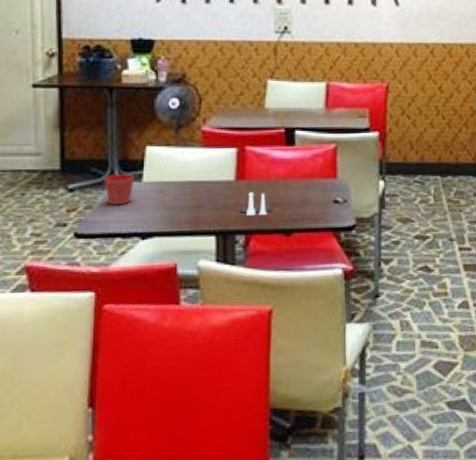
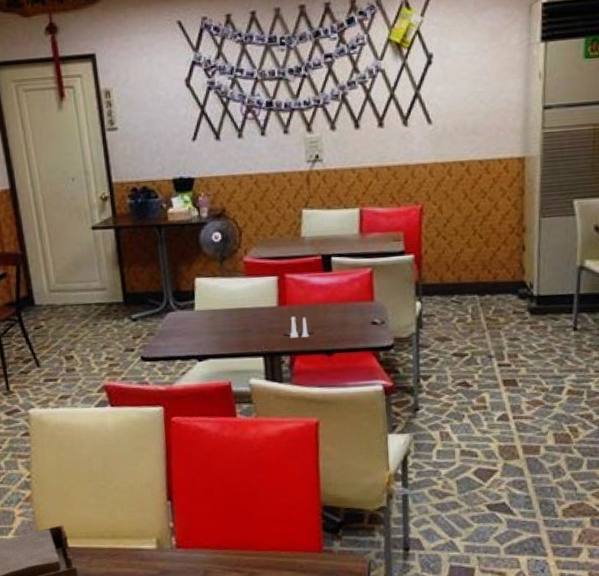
flower pot: present [104,173,135,206] -> none [161,303,188,332]

